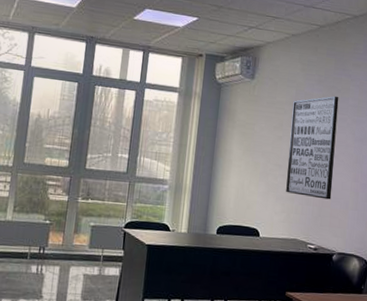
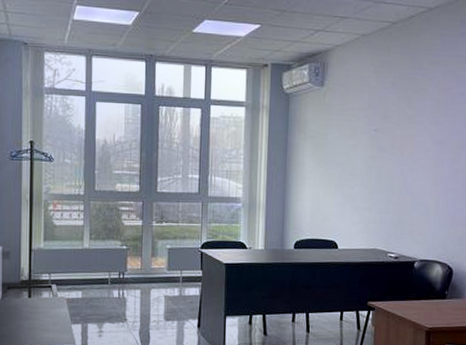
wall art: present [286,96,339,200] -> none [363,97,416,207]

